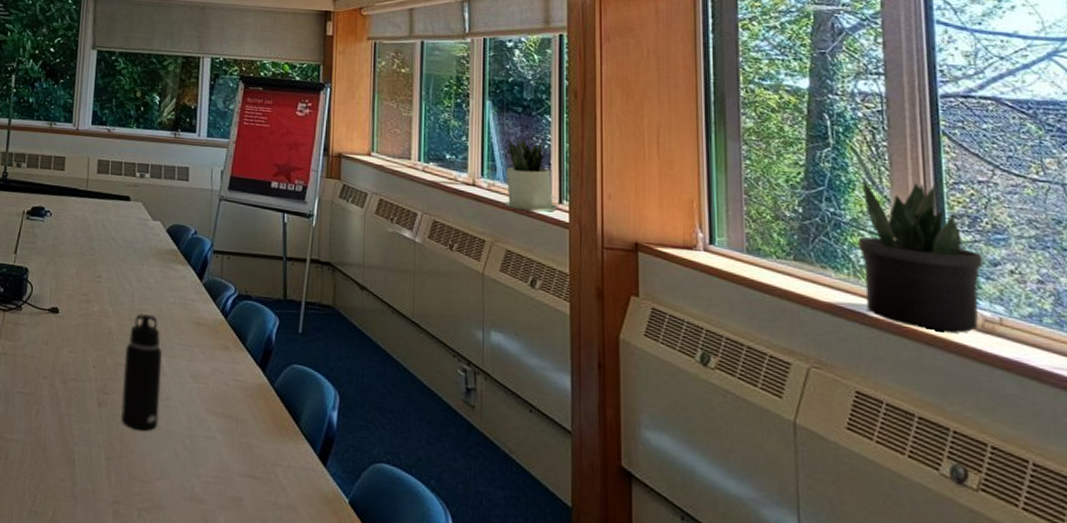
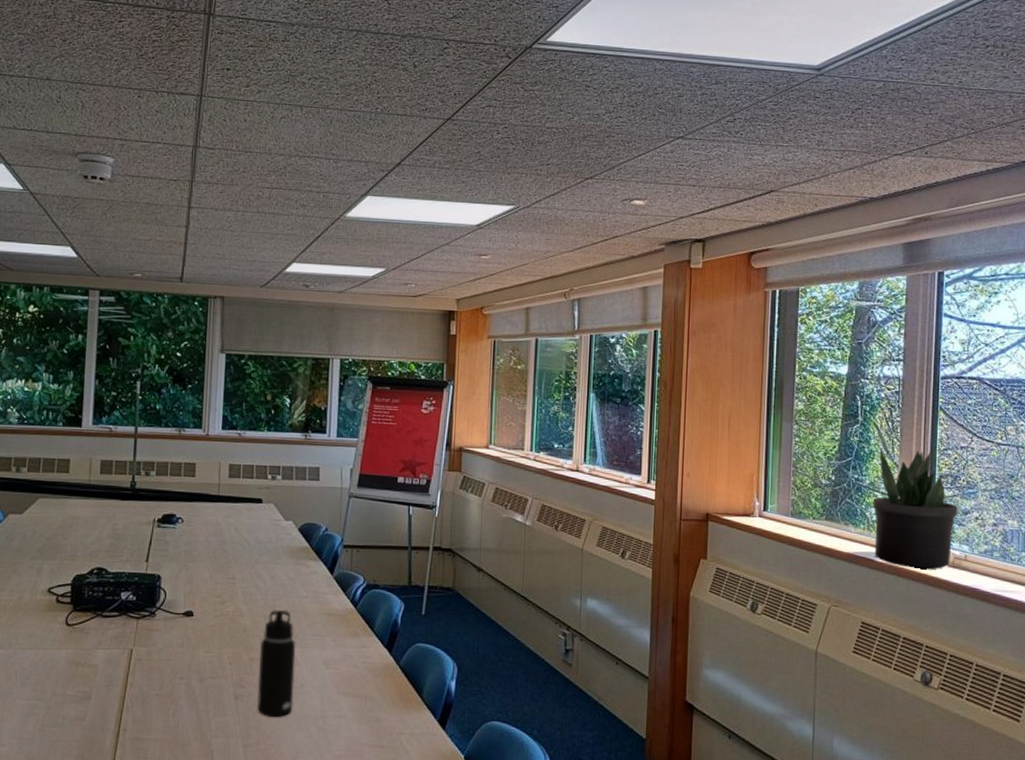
planter: present [504,139,558,213] -> none [602,427,647,492]

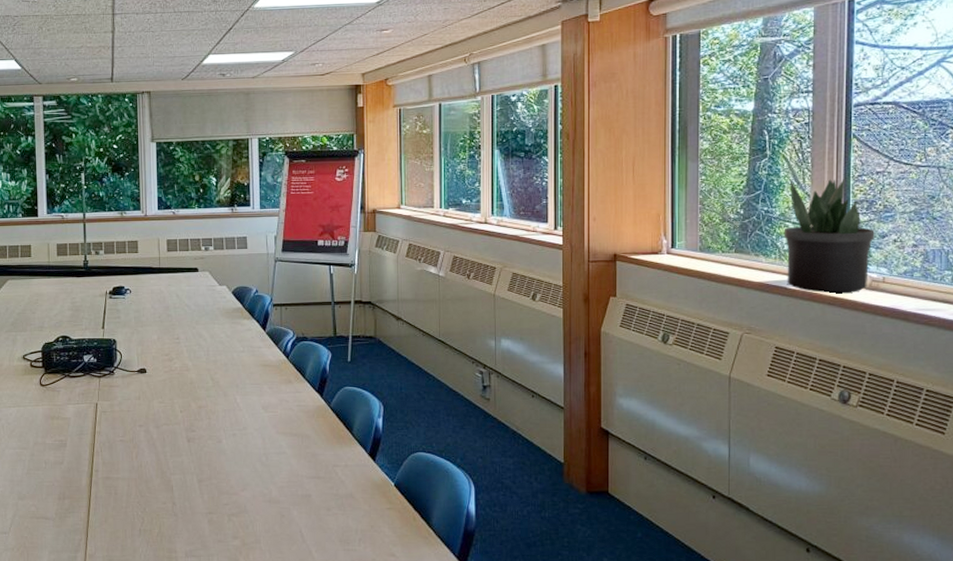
water bottle: present [257,609,296,718] -> none [205,363,239,456]

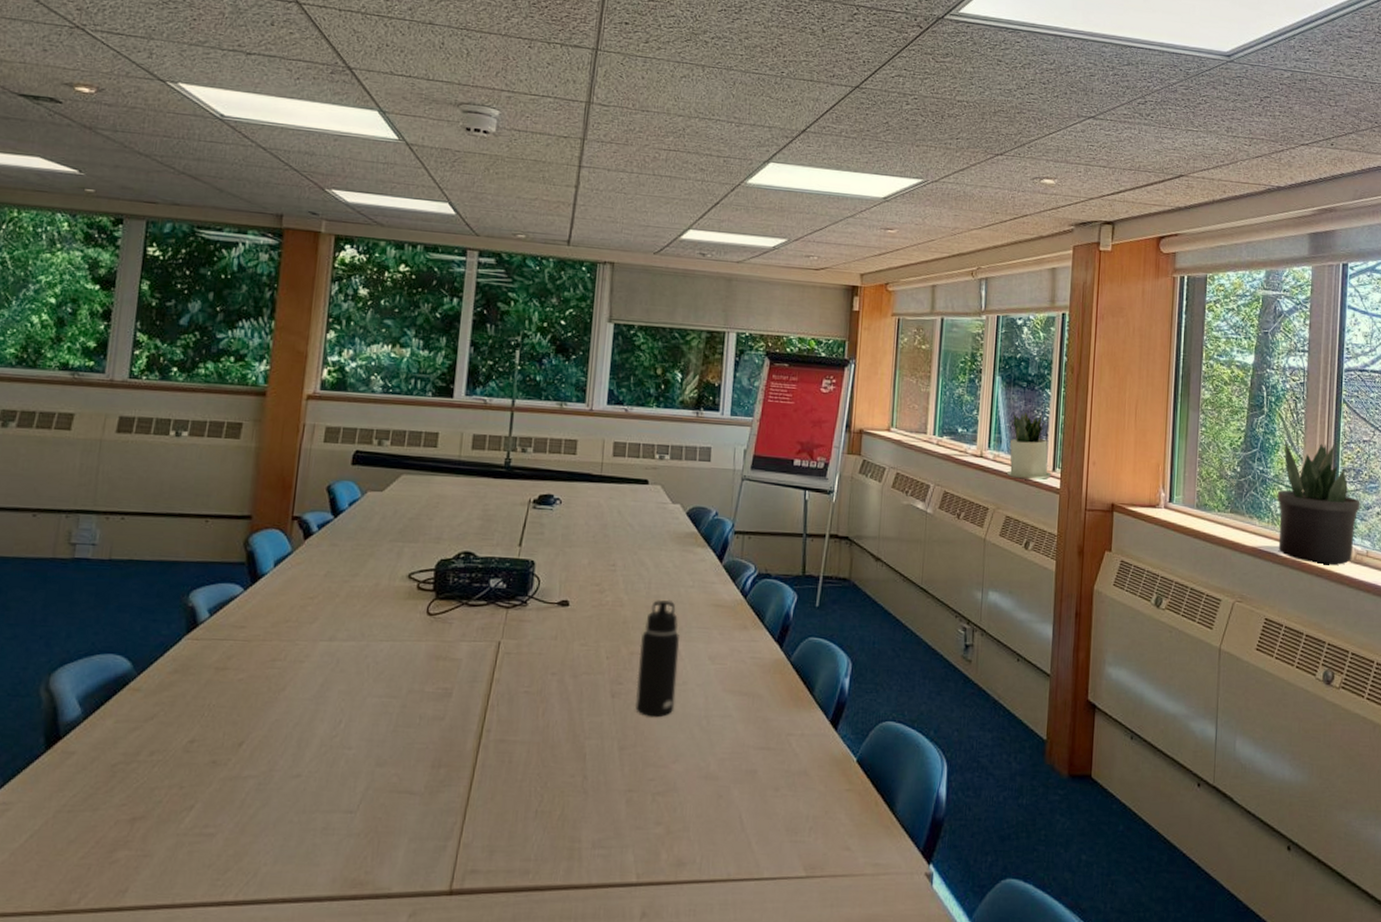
water bottle: none [205,363,239,456] -> present [635,599,680,718]
planter: none [510,179,554,239] -> present [1006,412,1052,480]

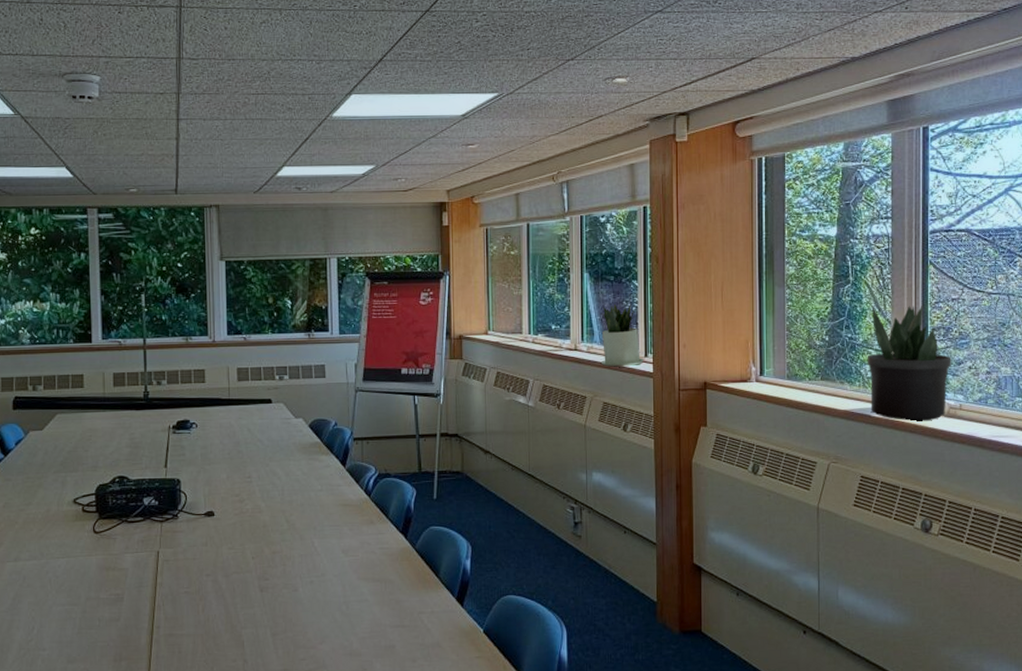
water bottle: present [635,599,680,718] -> none [280,503,316,606]

